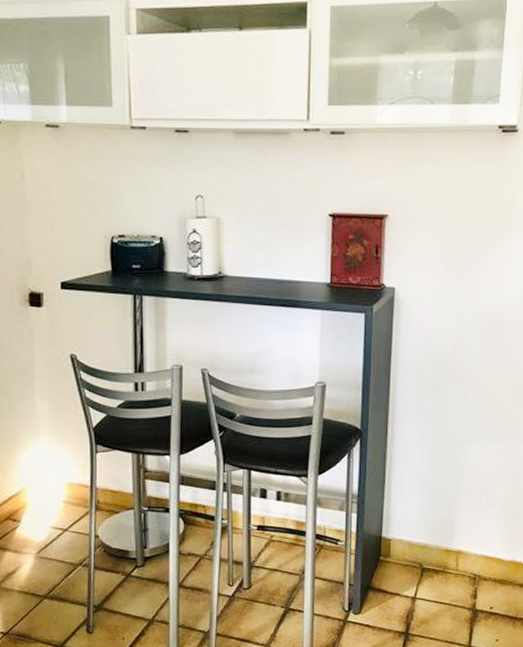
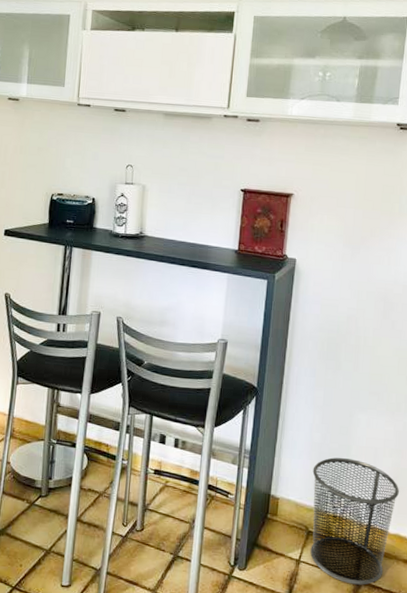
waste bin: none [424,492,513,614] -> present [310,457,399,585]

